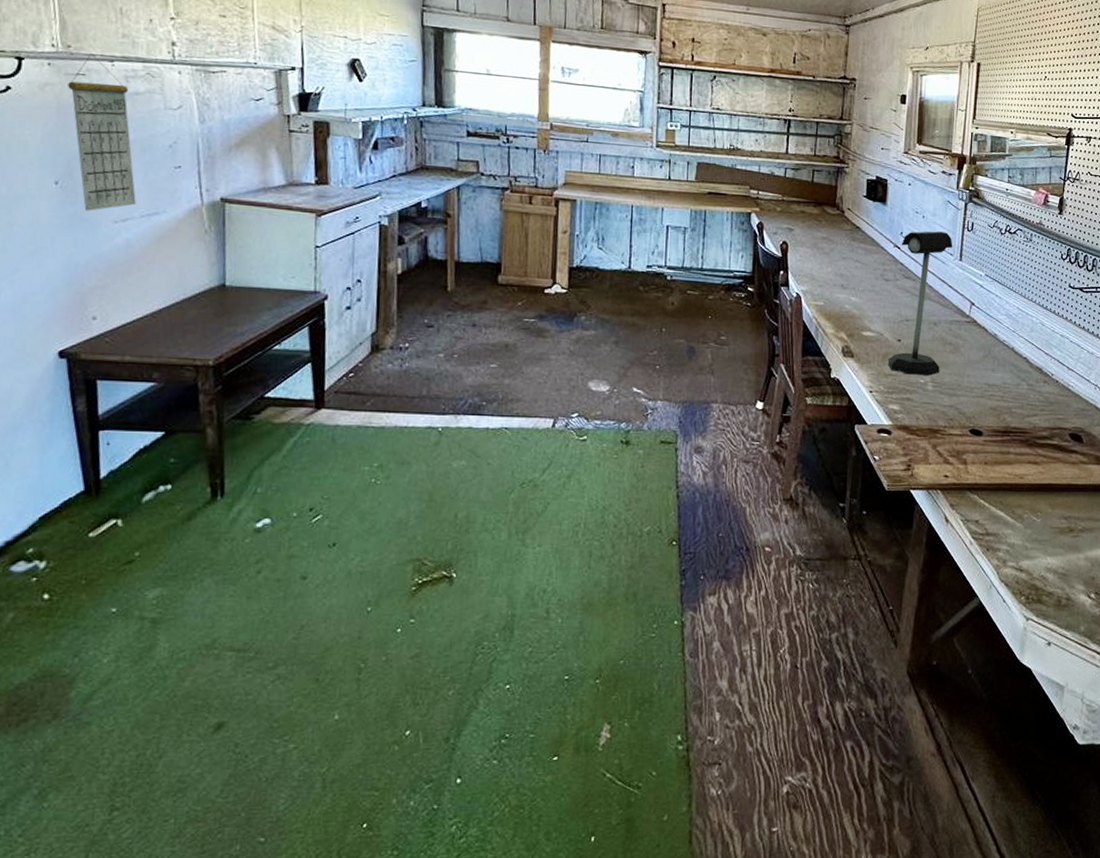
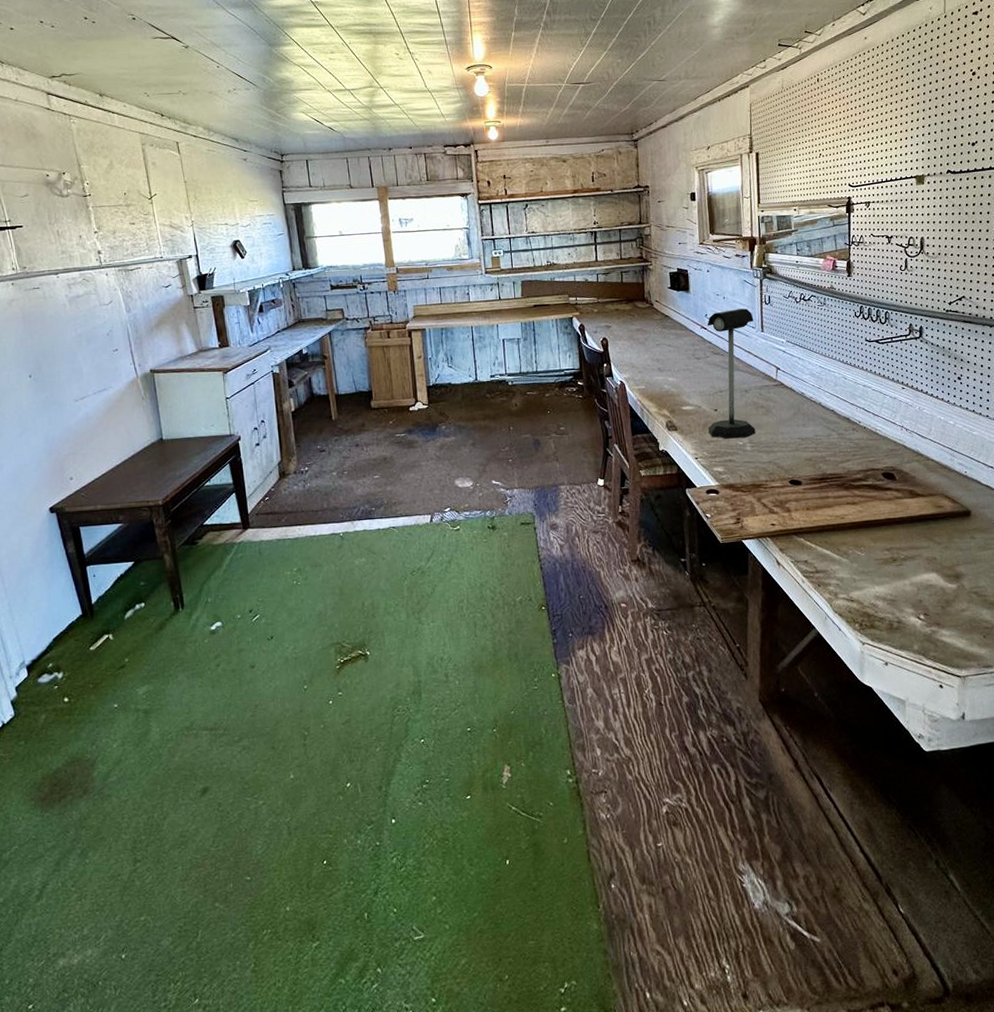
calendar: present [68,54,136,211] -> none [28,271,89,395]

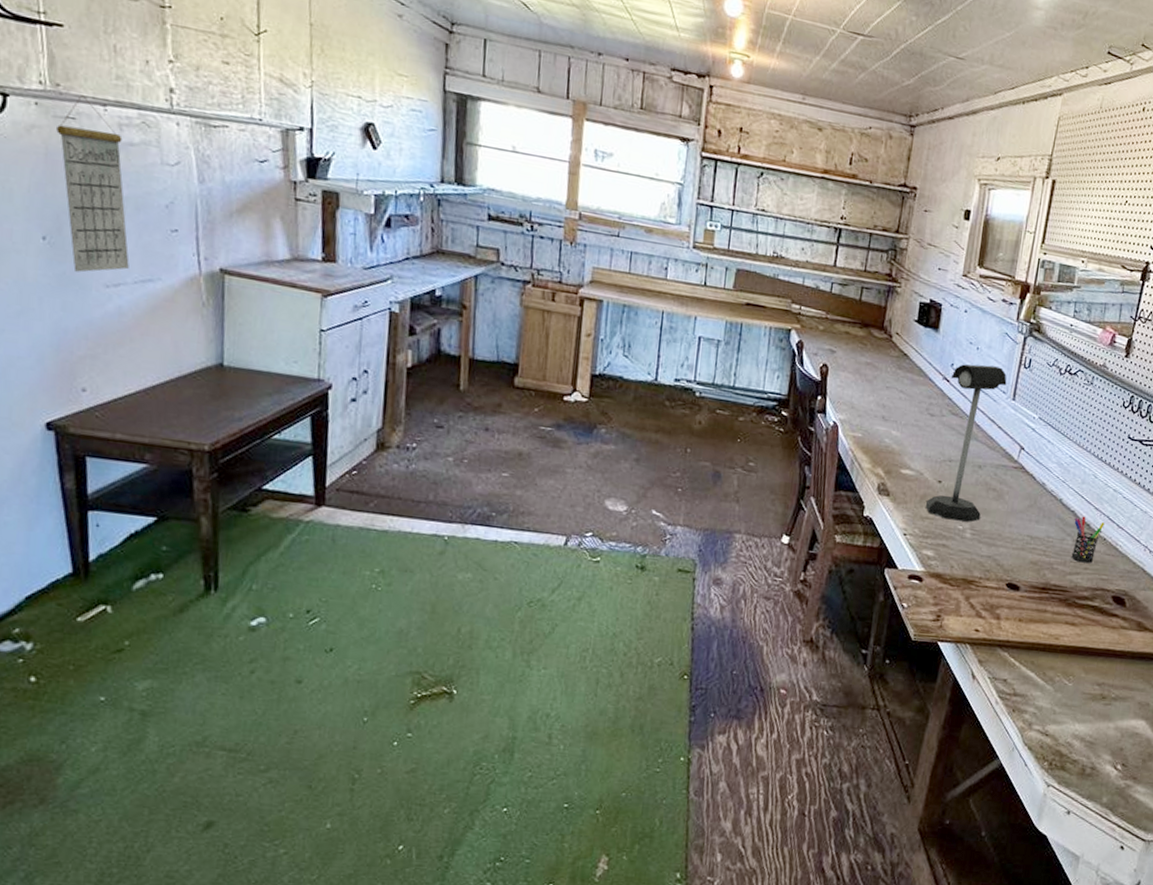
calendar: none [28,271,89,395] -> present [56,95,130,273]
pen holder: none [835,412,862,451] -> present [1071,516,1105,564]

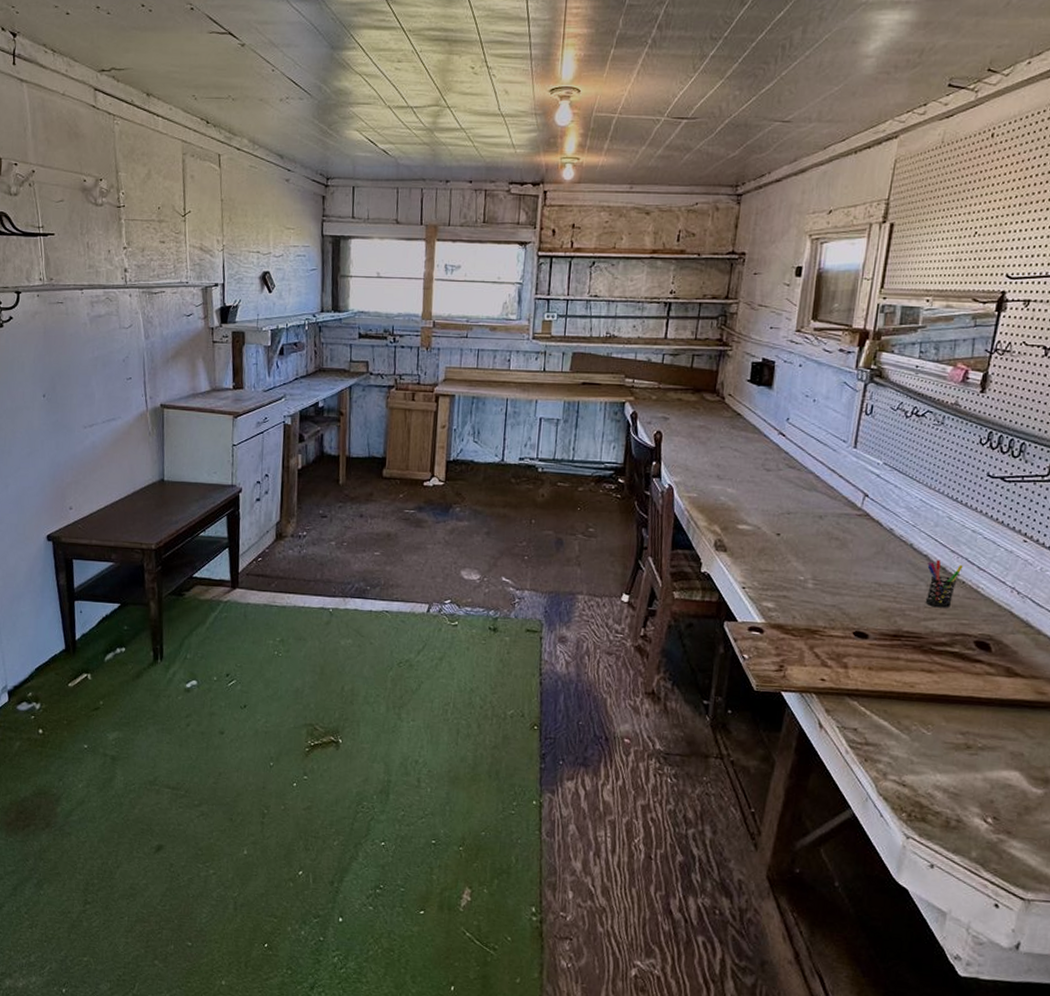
calendar: present [56,95,130,273] -> none [51,284,99,419]
desk lamp: present [925,364,1007,522] -> none [763,416,847,573]

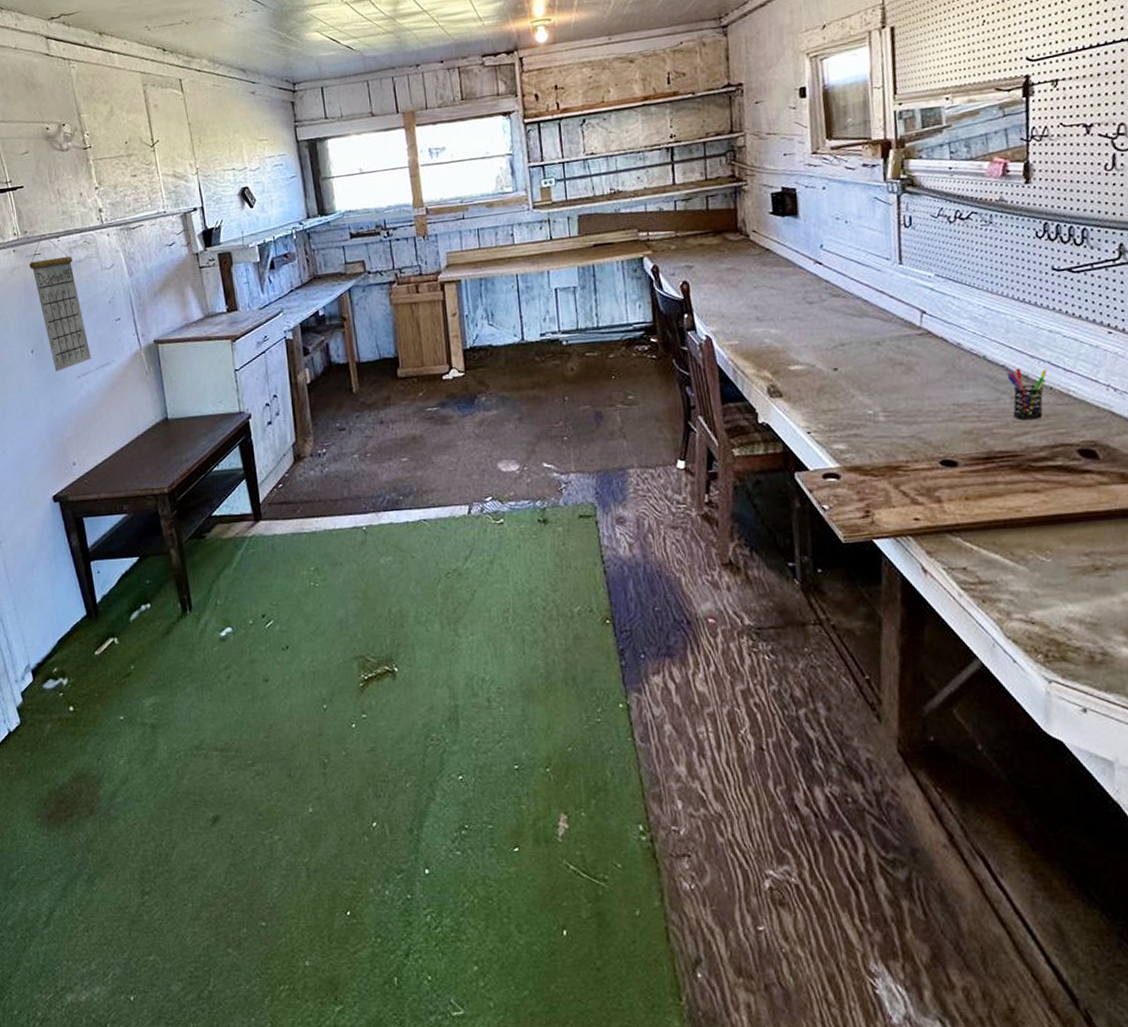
calendar: none [51,284,99,419] -> present [29,234,91,372]

